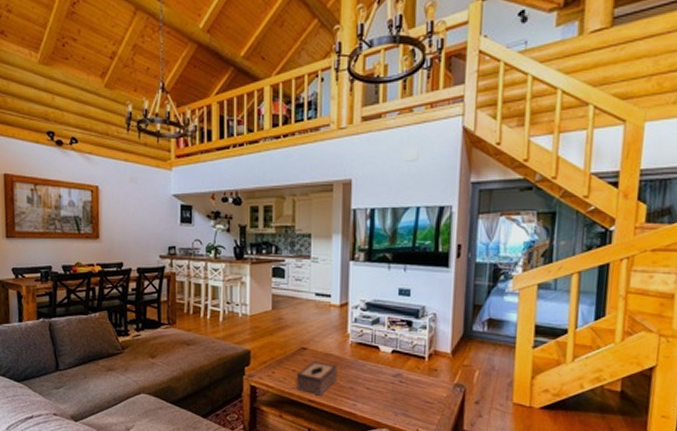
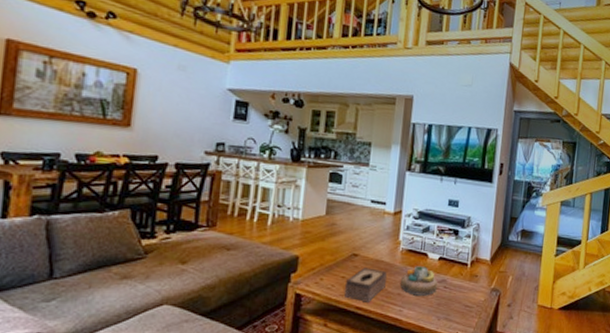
decorative bowl: none [352,359,393,390] -> present [400,266,438,296]

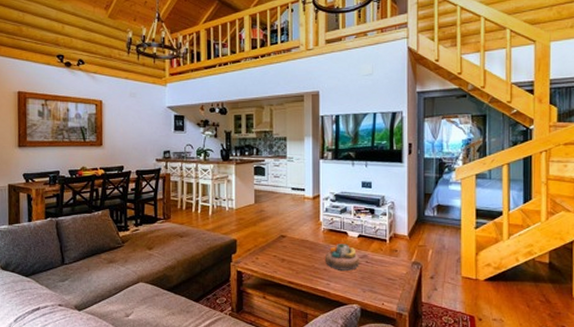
tissue box: present [344,268,387,302] -> none [277,247,312,277]

